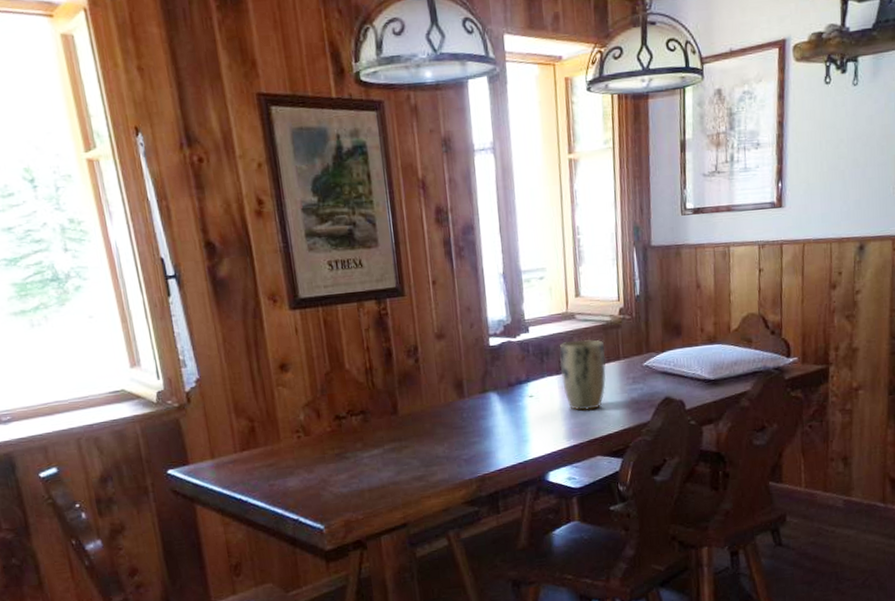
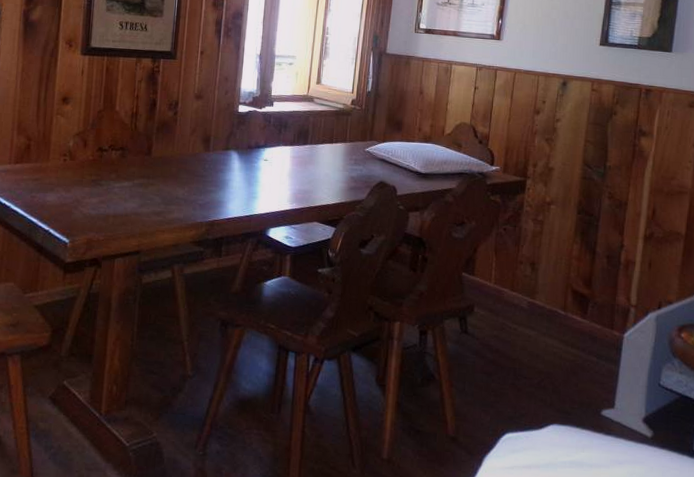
plant pot: present [559,339,606,411] -> none [293,119,335,181]

